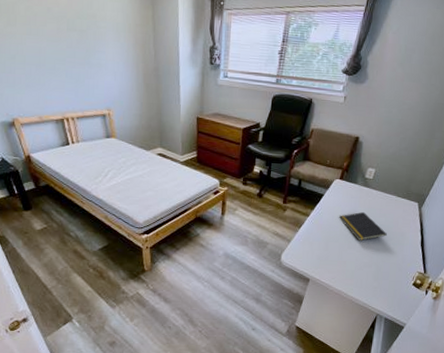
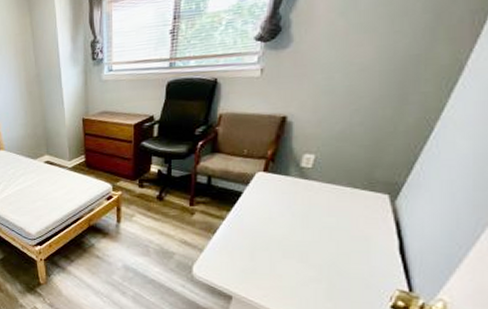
notepad: present [339,212,387,241] -> none [267,212,341,248]

